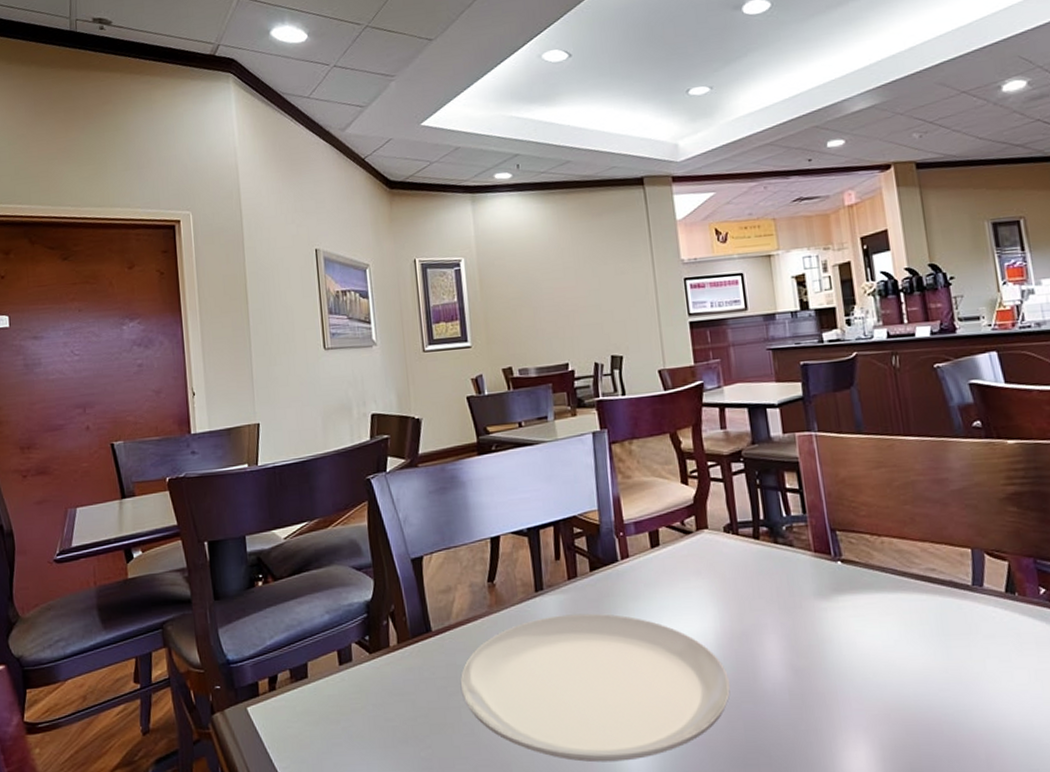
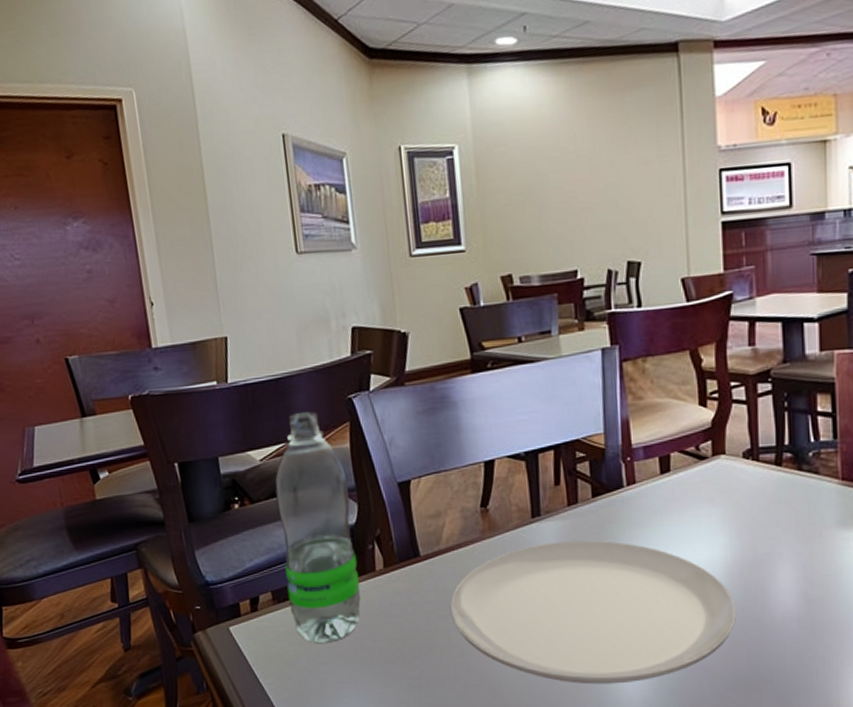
bottle: none [297,491,375,724] -> present [275,411,361,644]

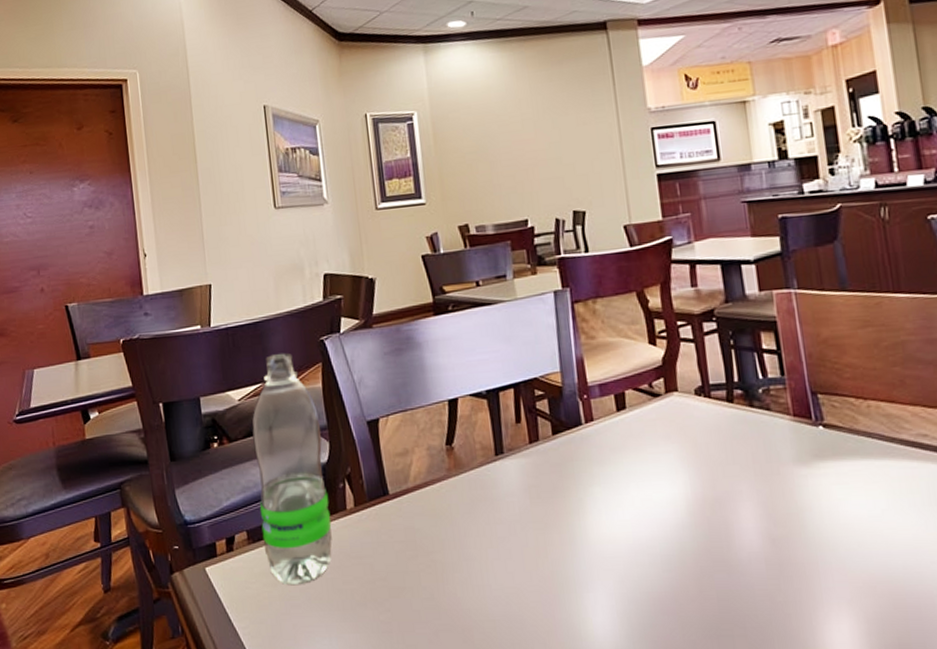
plate: present [450,540,736,684] -> none [419,478,702,630]

